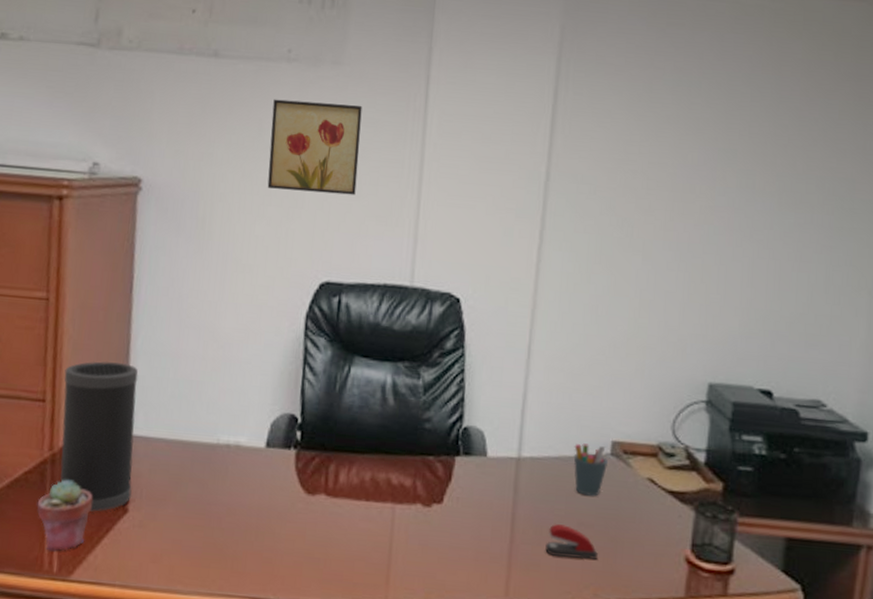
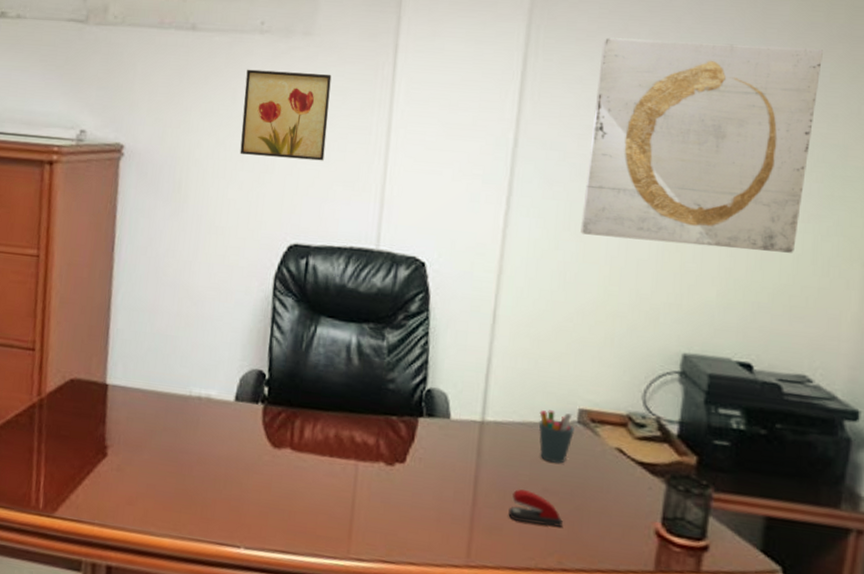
potted succulent: present [36,479,93,552] -> none [25,423,76,490]
speaker: present [60,361,138,512] -> none [47,315,118,455]
wall art: none [611,72,832,283] -> present [581,37,823,253]

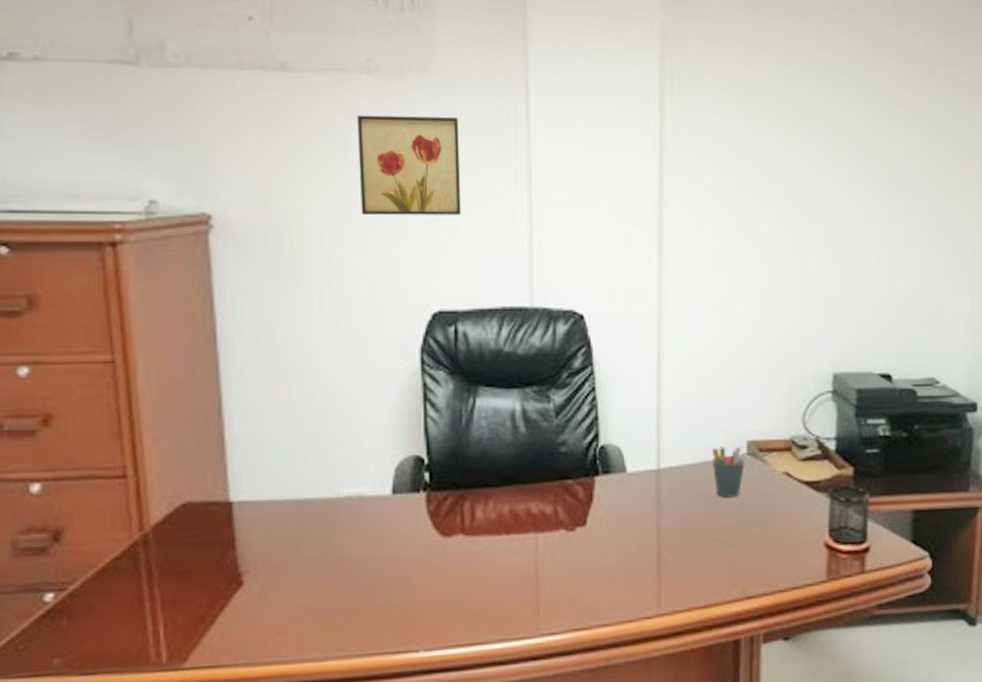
stapler: present [508,489,563,527] -> none [692,529,743,562]
wall art: present [581,37,823,253] -> none [731,67,925,268]

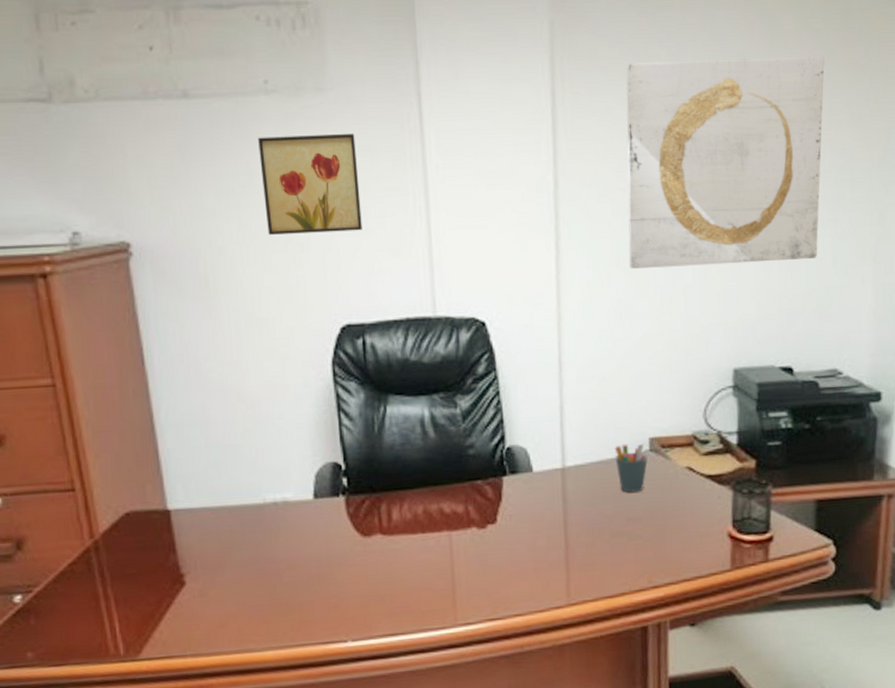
wall art: none [731,67,925,268] -> present [626,55,825,269]

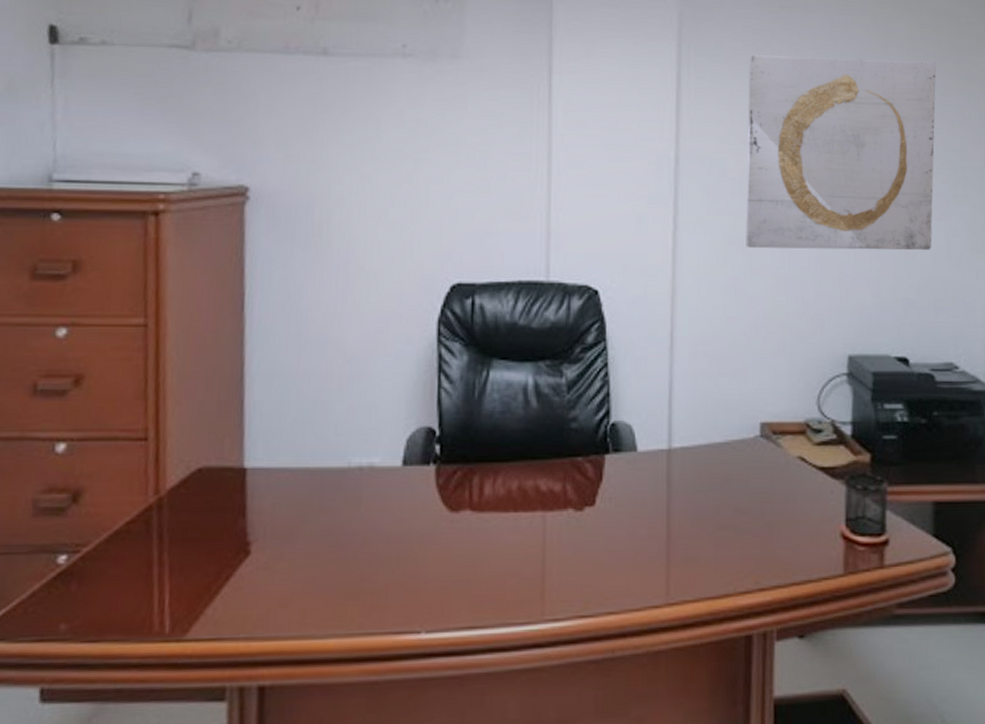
wall art: present [258,134,362,235] -> none [388,96,485,192]
pen holder: present [614,444,648,493] -> none [724,428,758,481]

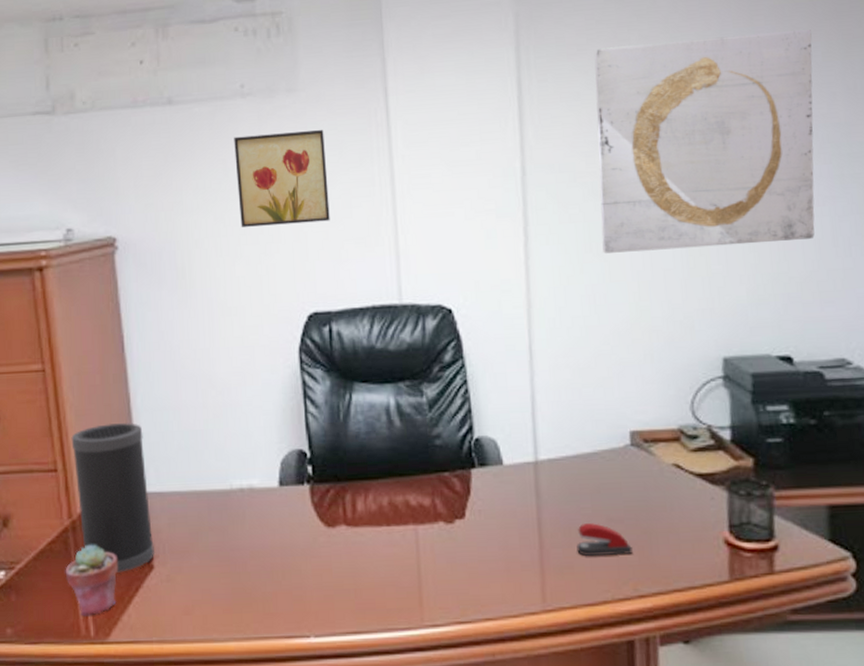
potted succulent: none [142,525,208,609] -> present [65,544,118,616]
speaker: none [168,389,255,558] -> present [71,423,154,573]
wall art: none [388,96,485,192] -> present [234,130,330,227]
stapler: none [703,514,756,548] -> present [576,523,632,557]

